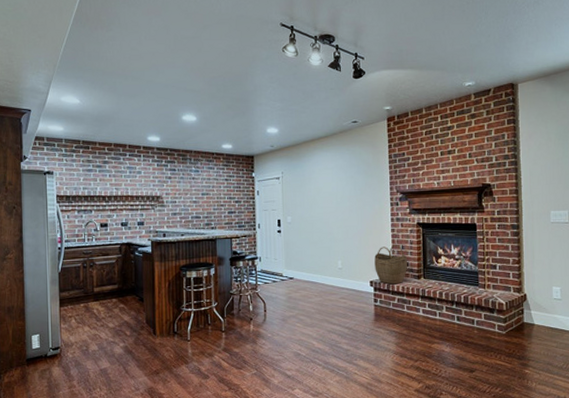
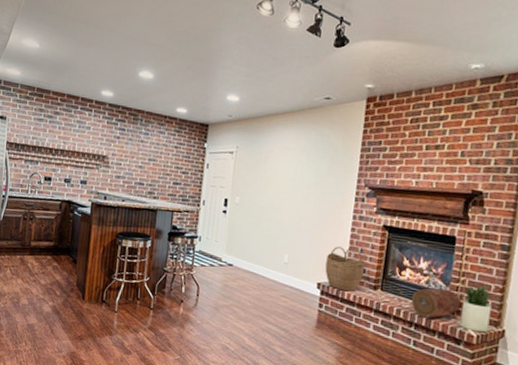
decorative log: none [449,268,489,295] -> present [411,288,461,318]
planter: none [488,259,516,300] -> present [456,283,492,333]

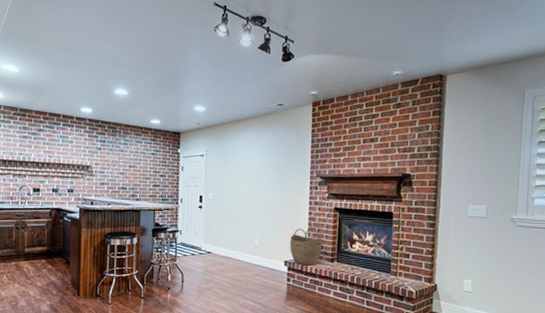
decorative log: present [411,288,461,318] -> none [362,255,401,281]
planter: present [456,283,492,333] -> none [399,249,426,289]

